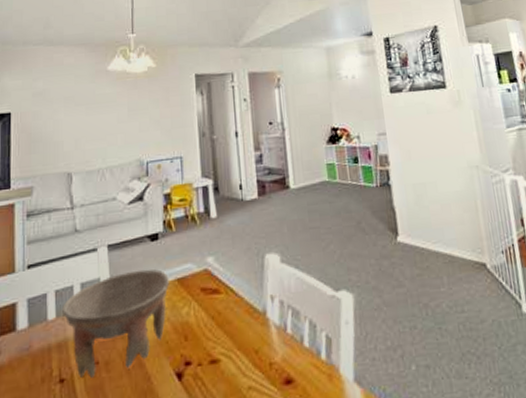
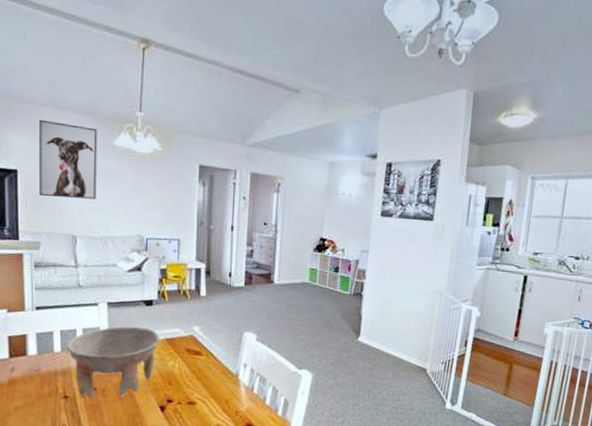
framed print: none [33,57,92,136] -> present [39,119,97,199]

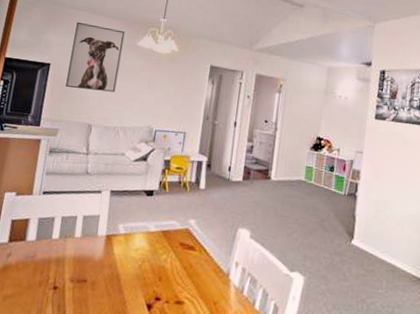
bowl: present [67,326,159,399] -> none [65,215,156,292]

